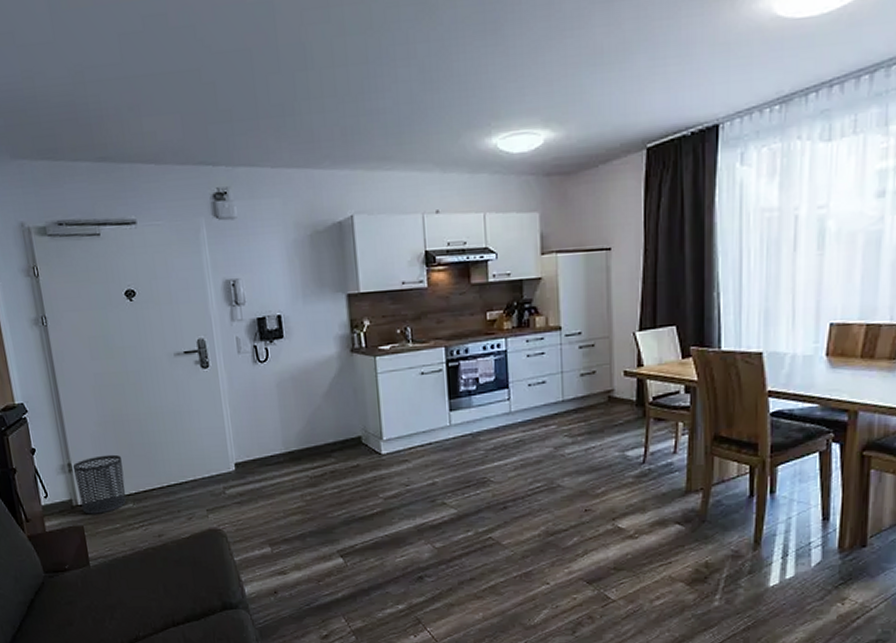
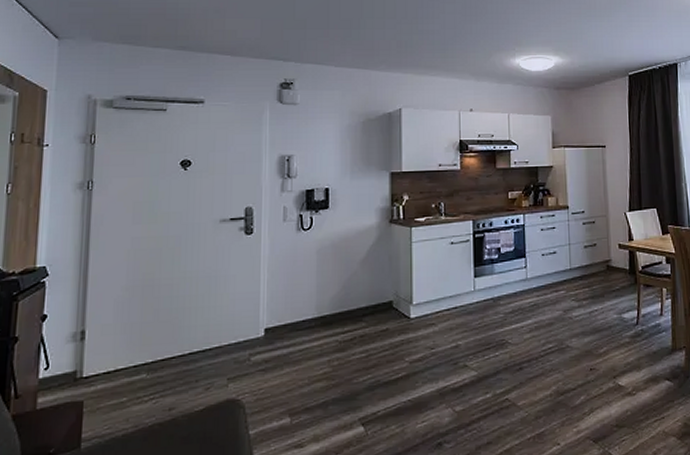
waste bin: present [72,454,126,514] -> none [86,320,143,388]

